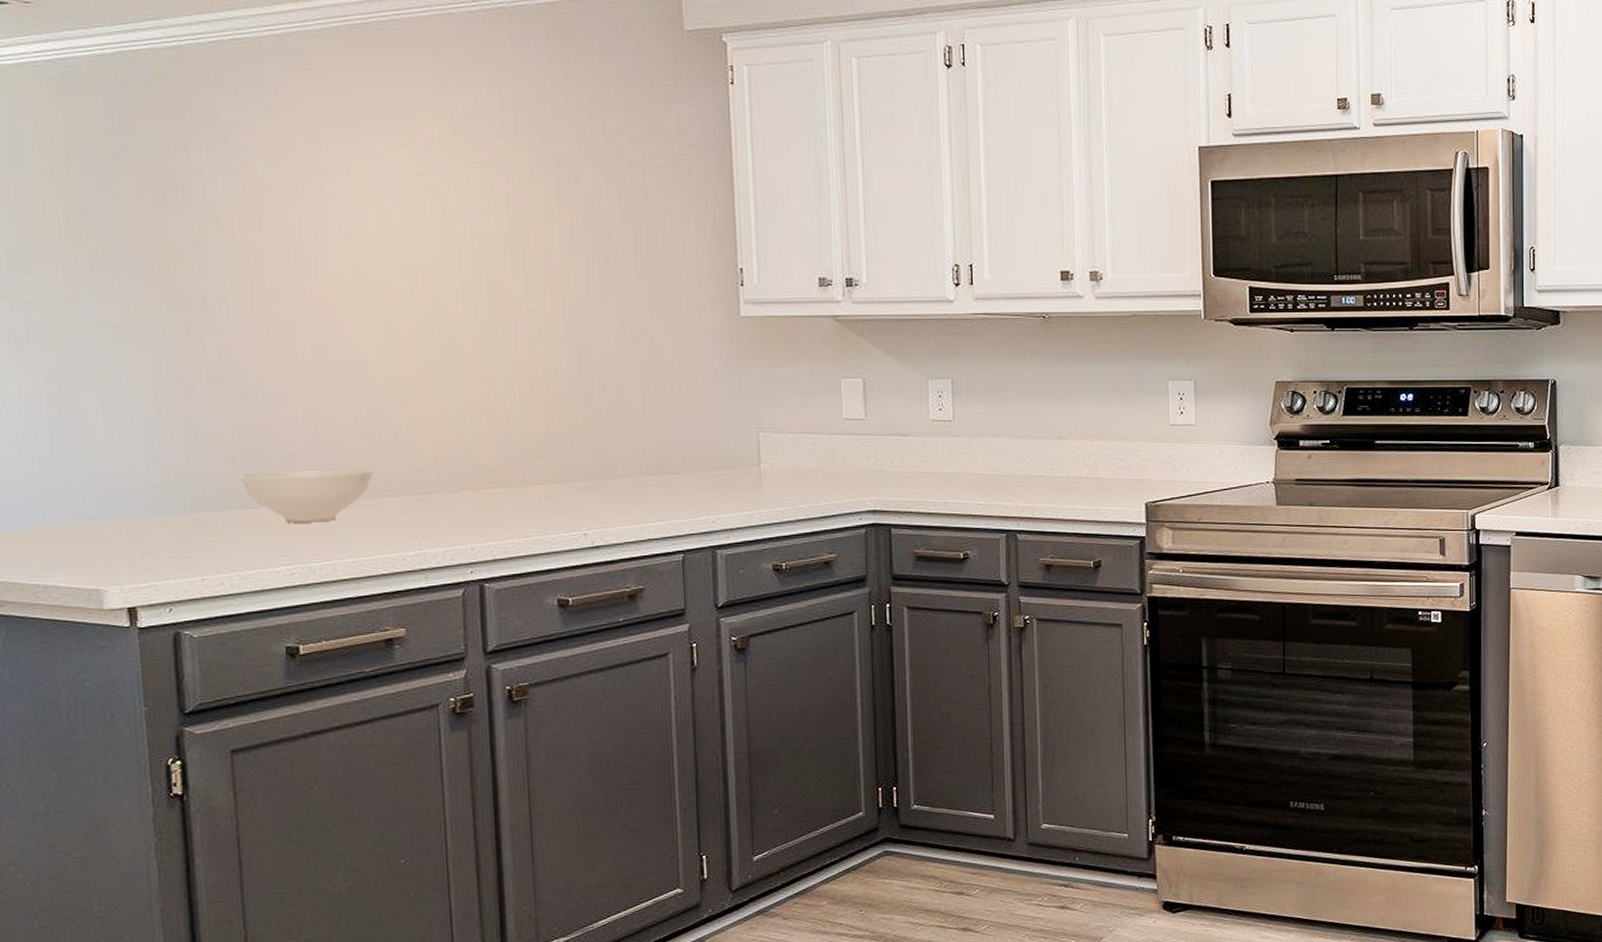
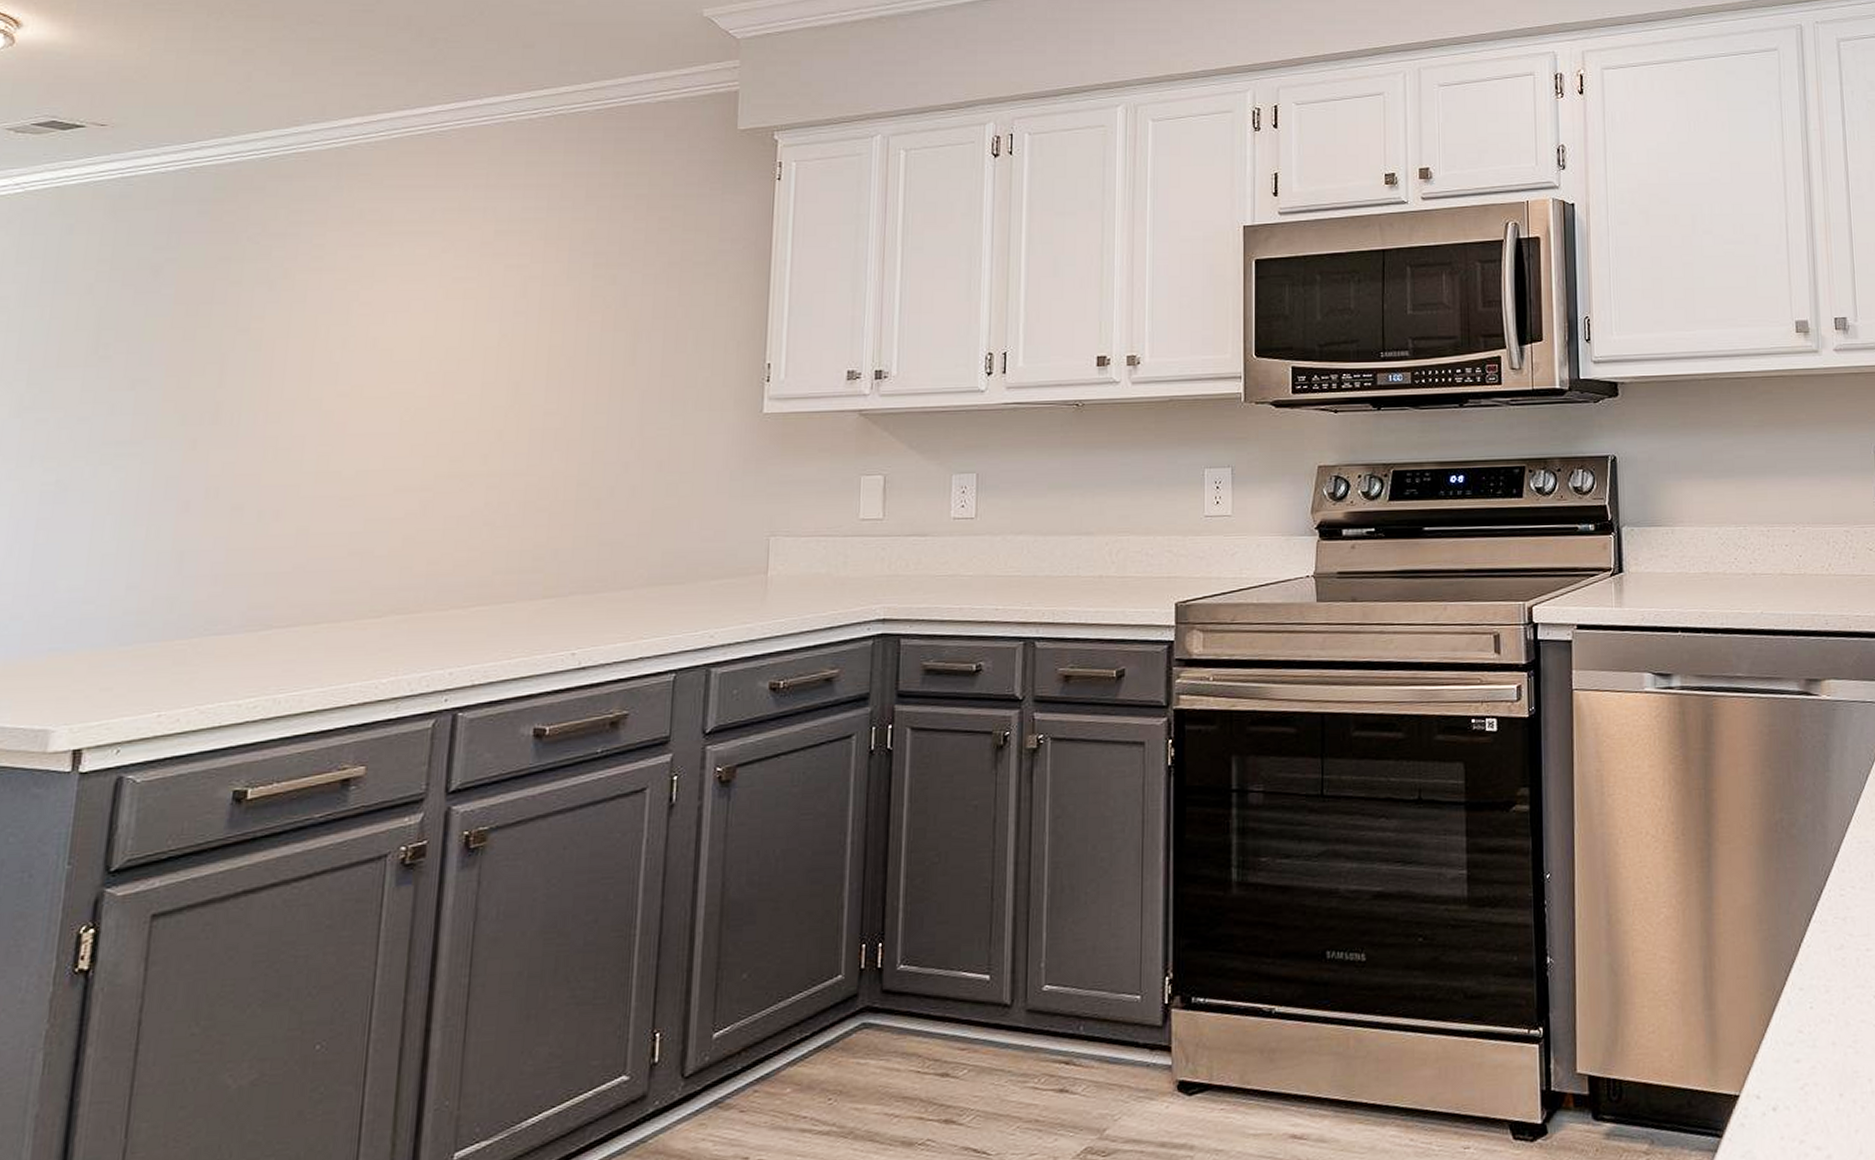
bowl: present [239,469,374,523] -> none [219,587,361,650]

